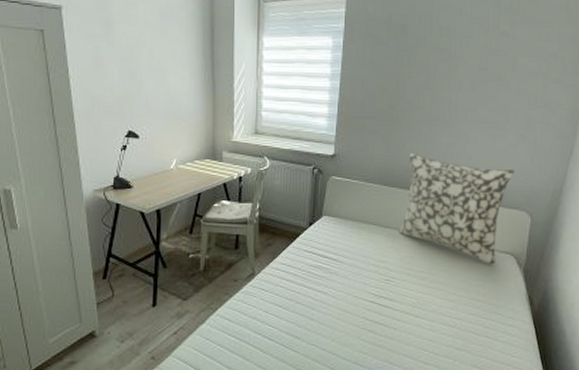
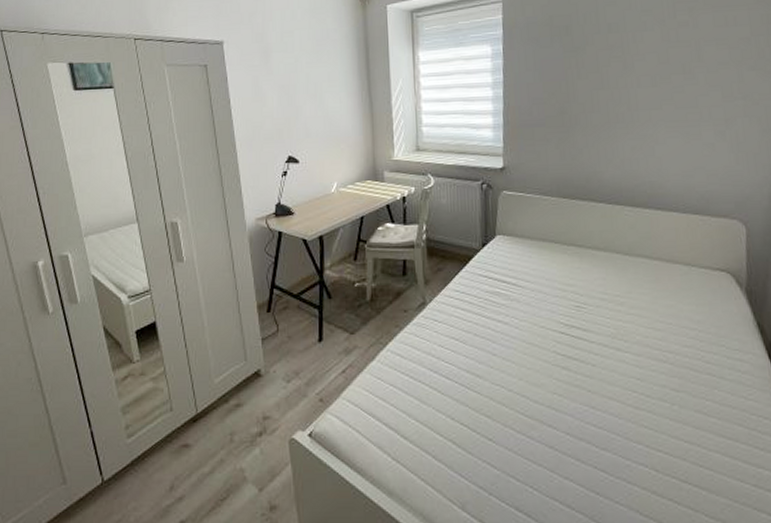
pillow: present [399,152,514,266] -> none [585,160,717,287]

